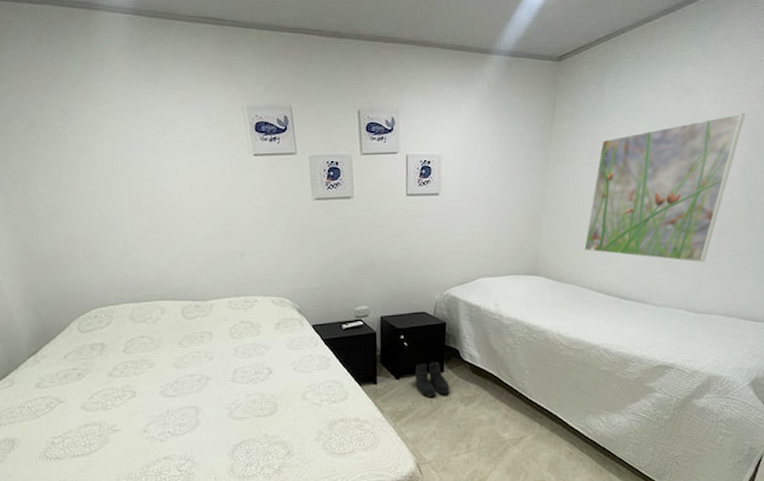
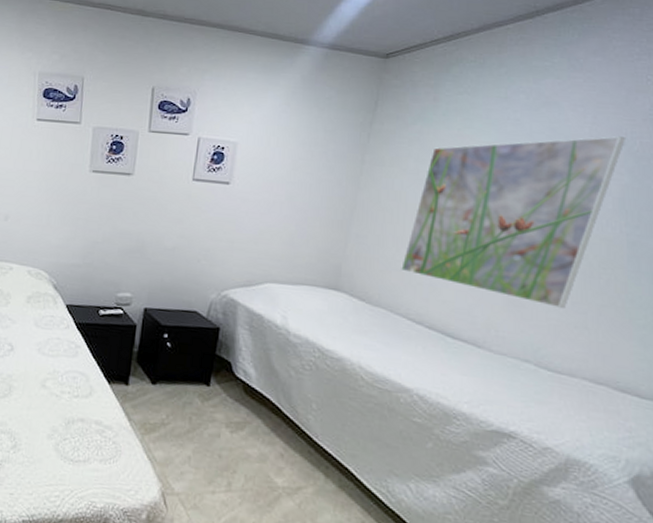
boots: present [414,361,450,397] -> none [173,369,215,415]

